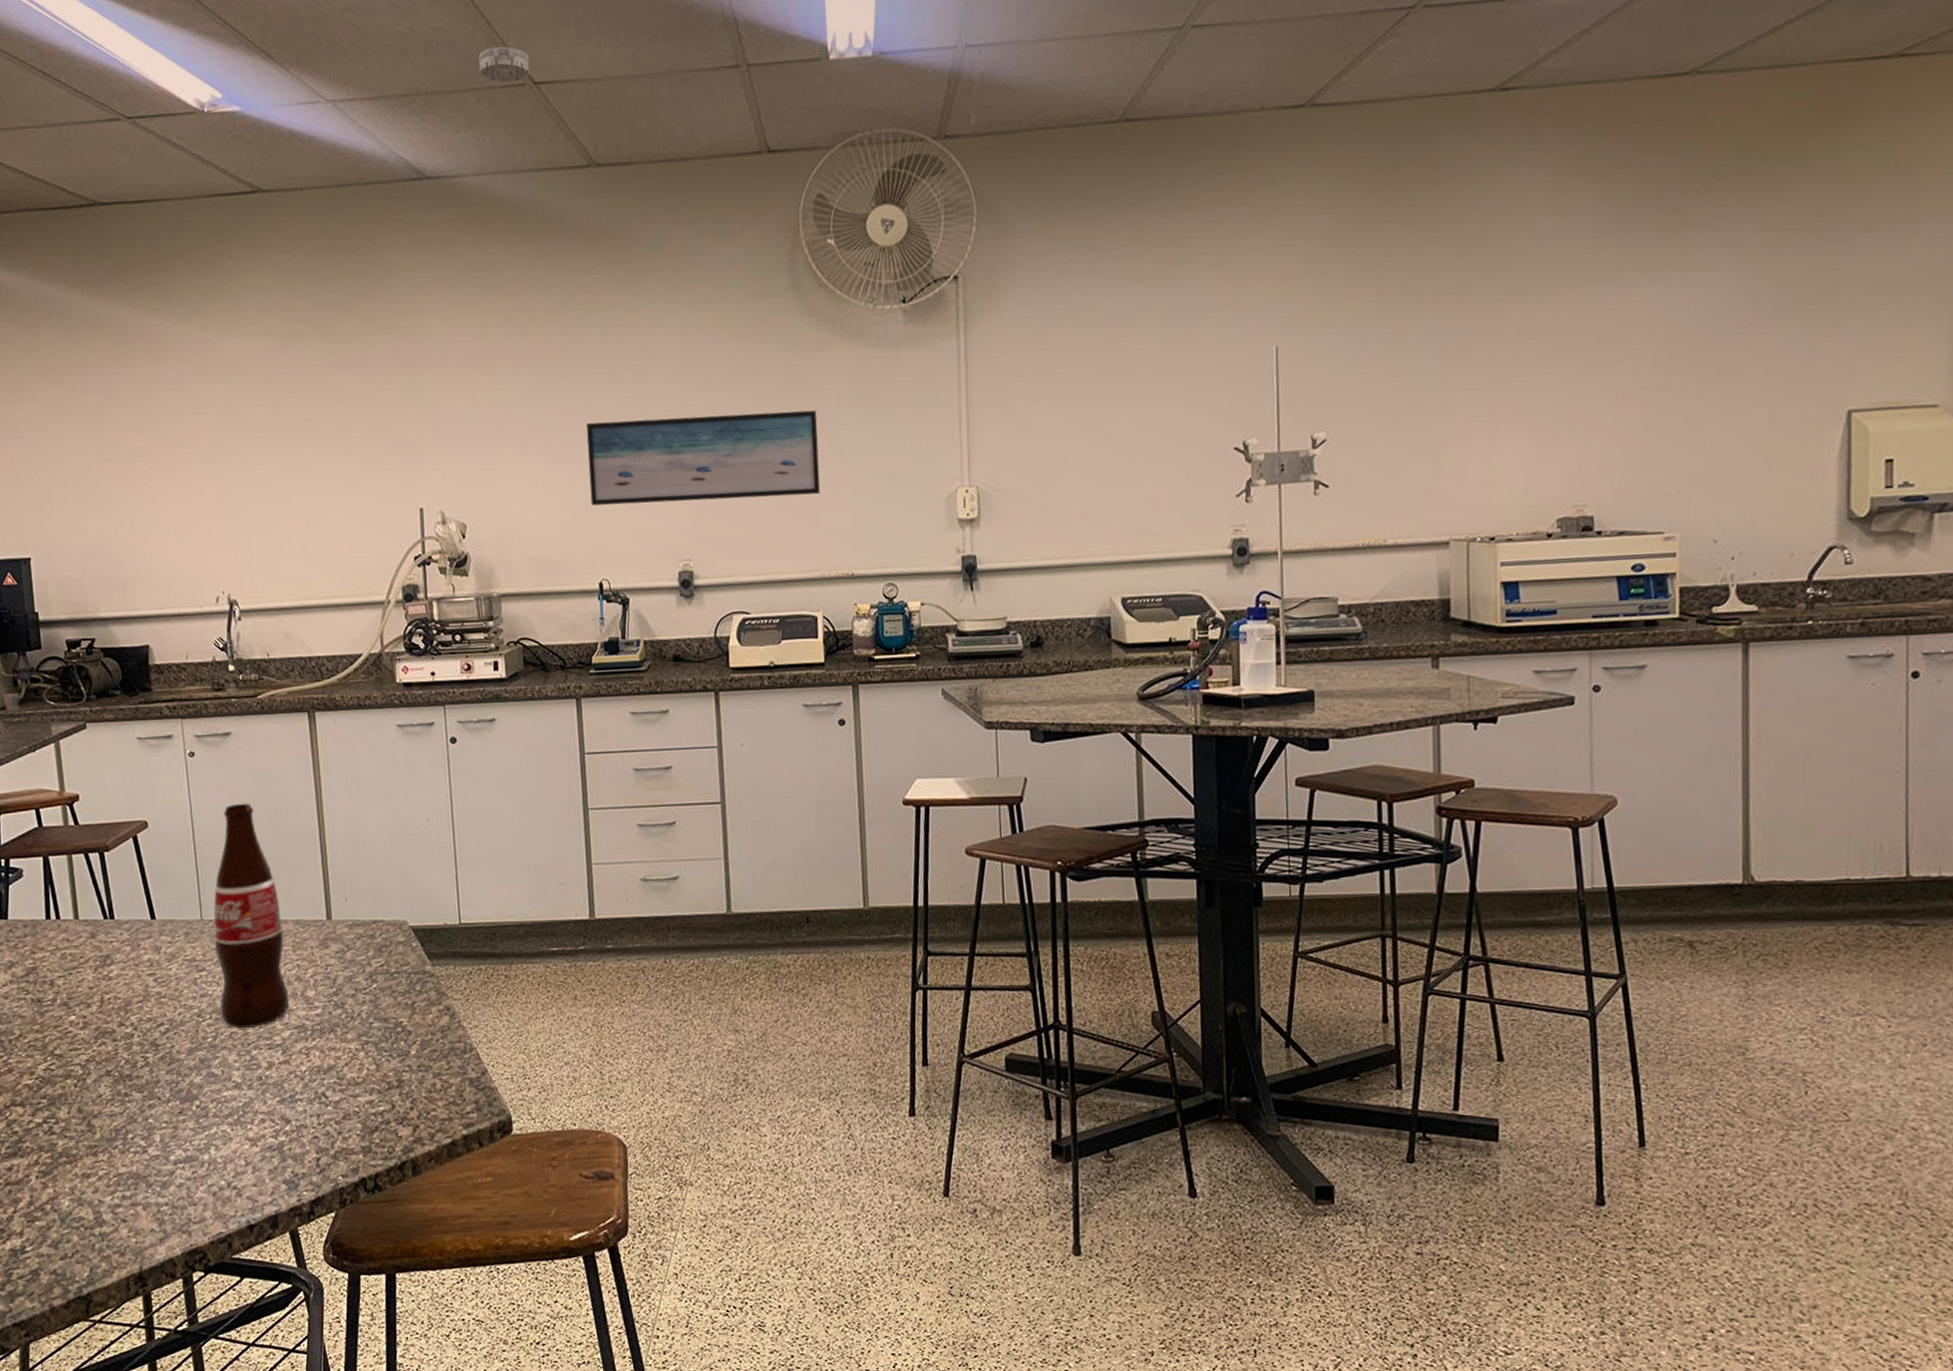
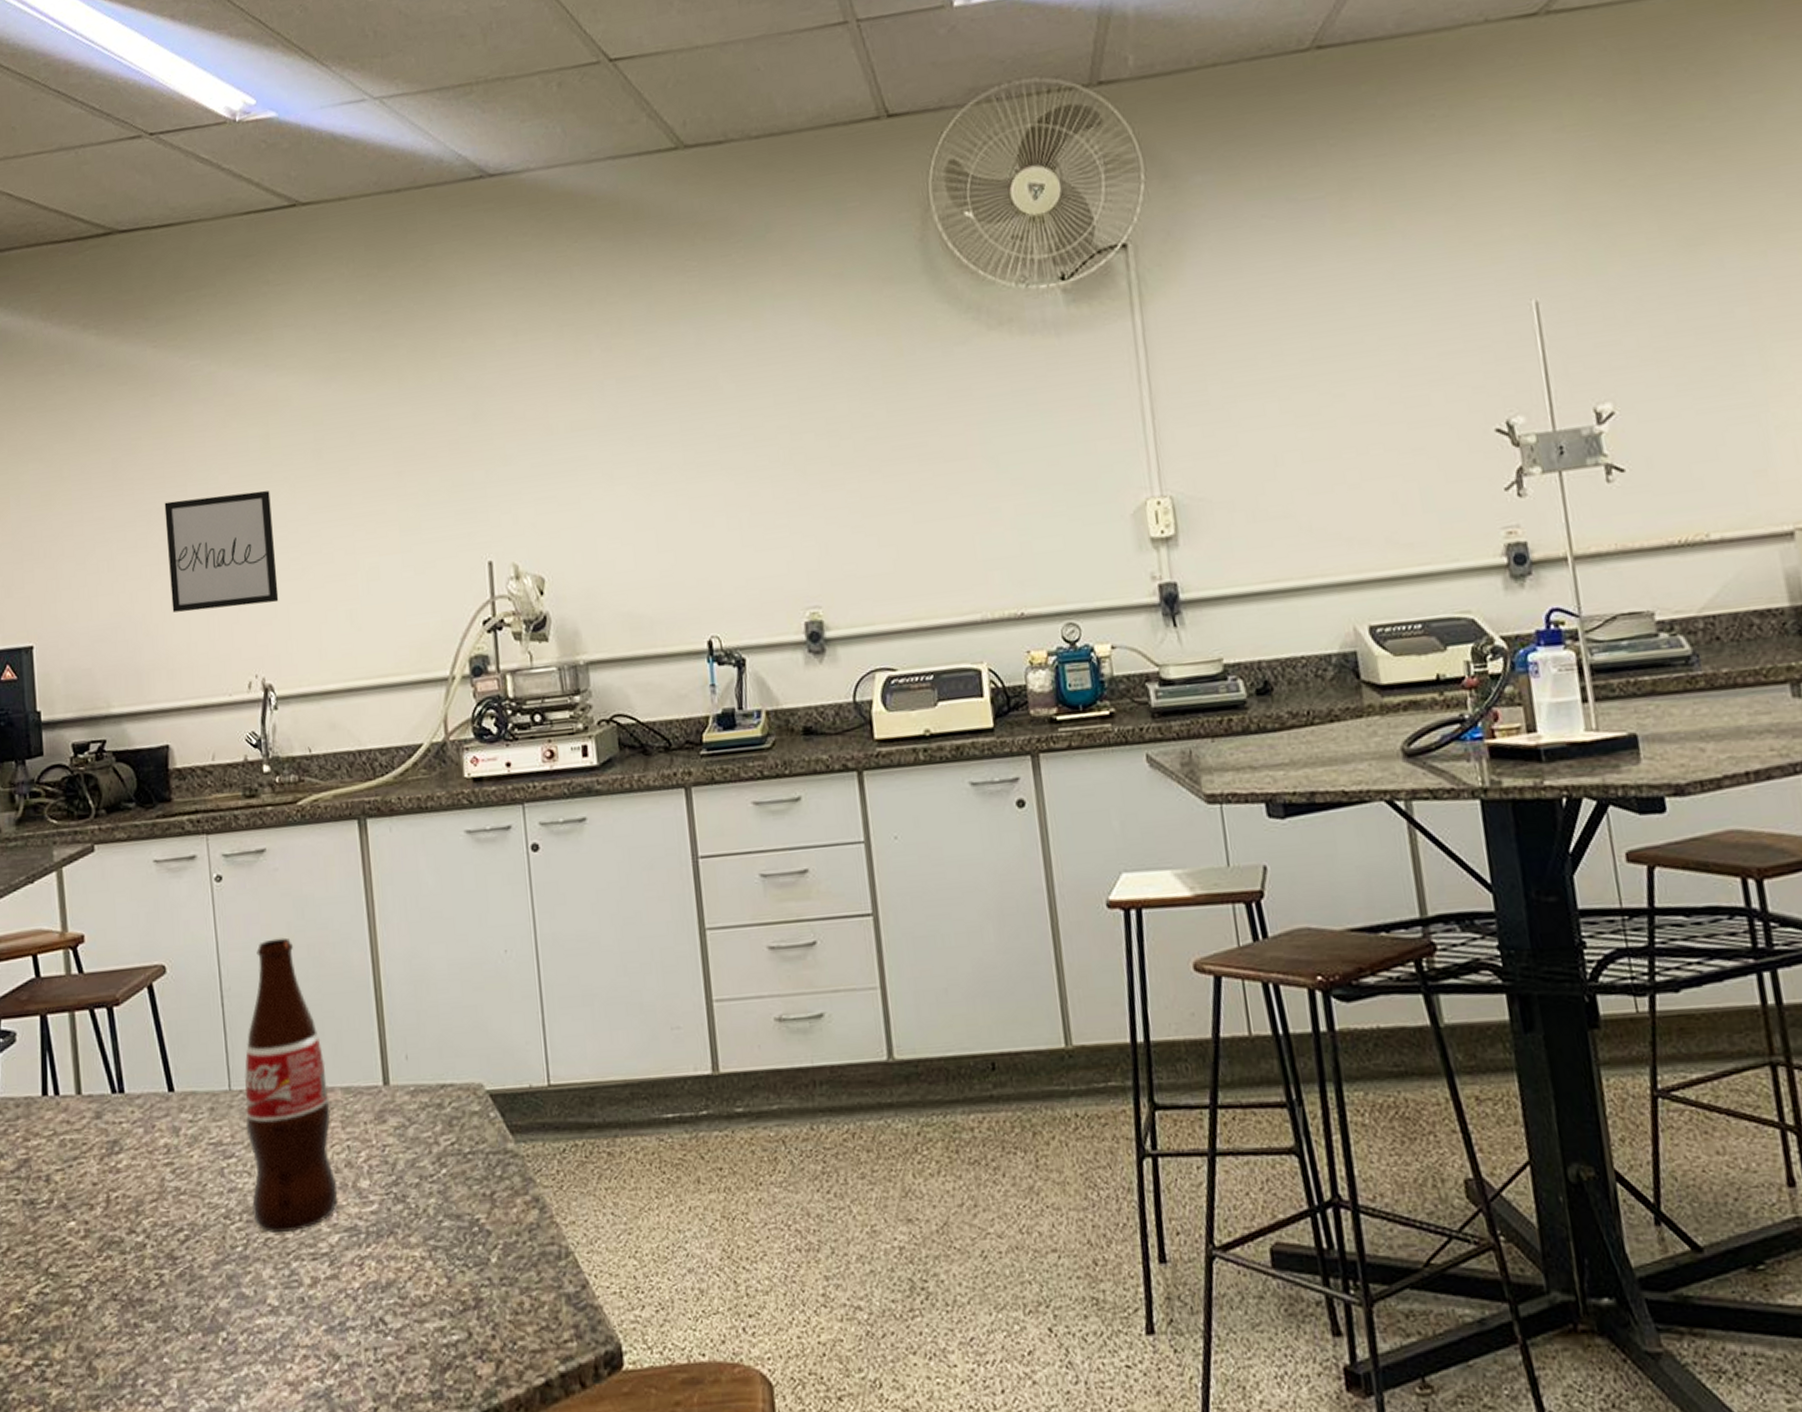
wall art: none [143,437,242,536] -> present [164,490,279,613]
smoke detector: present [479,46,530,83] -> none [545,22,605,63]
wall art: present [586,410,820,506] -> none [685,415,975,547]

